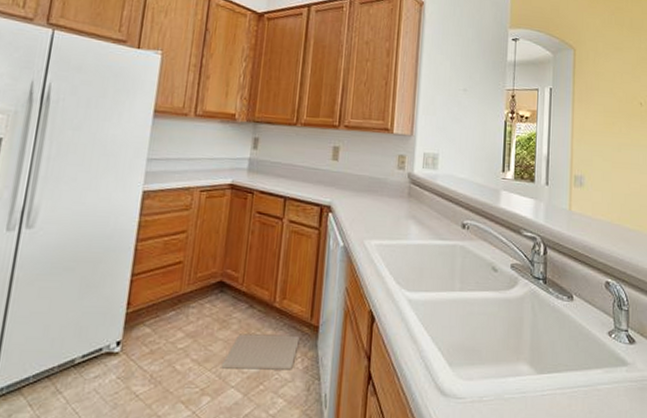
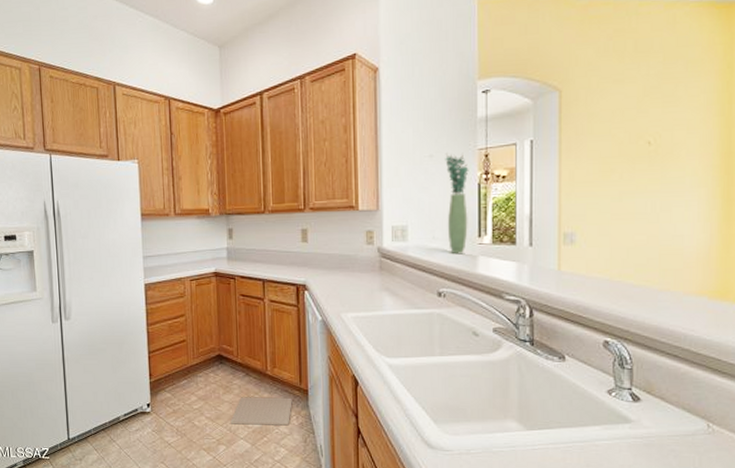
vase: none [475,89,498,188] -> present [445,153,469,255]

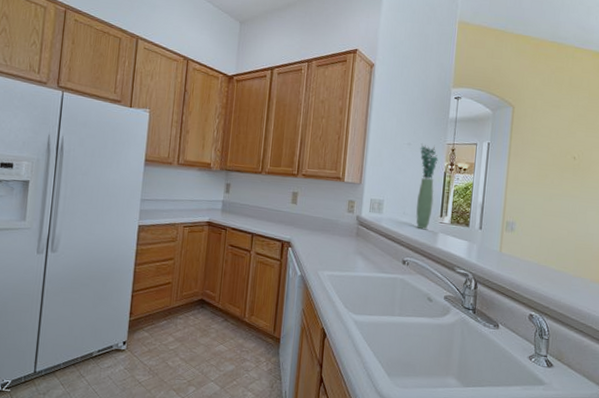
door mat: present [230,397,292,426] -> none [203,341,265,371]

